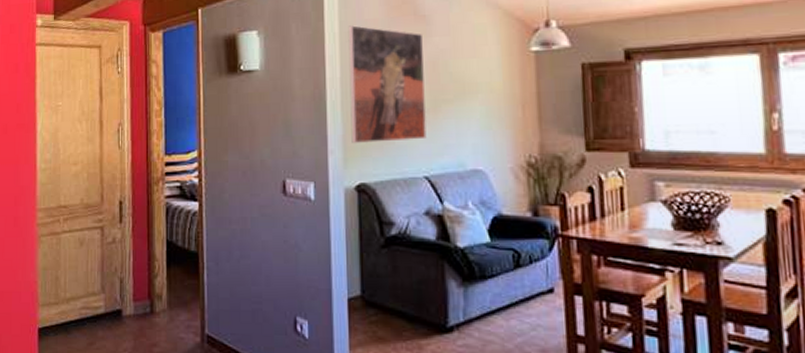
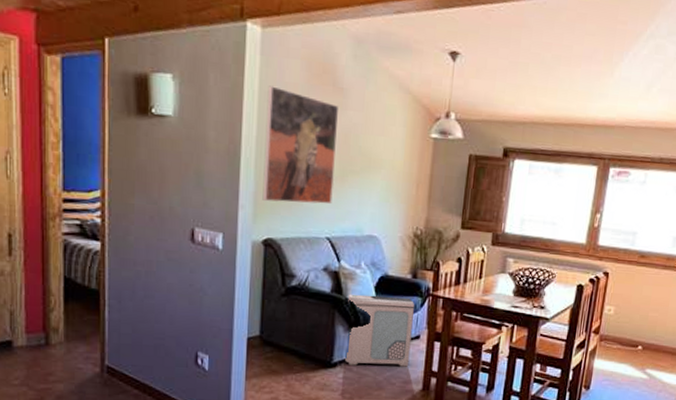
air purifier: none [457,240,545,330] -> present [344,294,415,367]

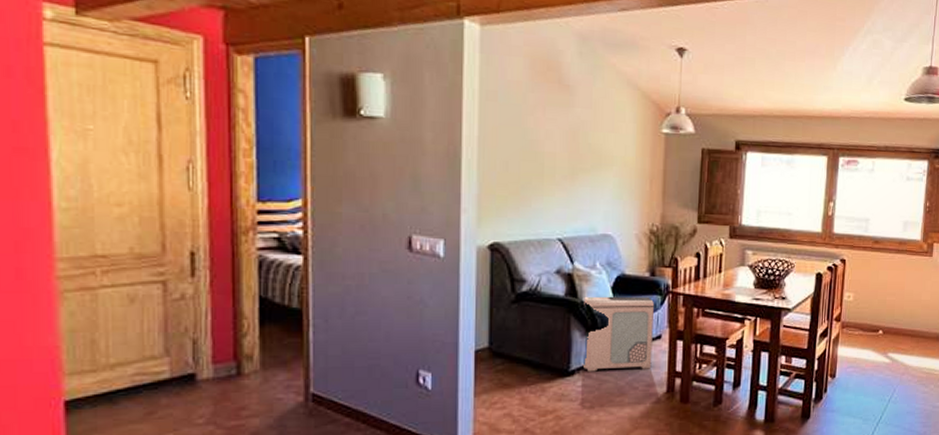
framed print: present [262,86,338,205] -> none [487,84,565,204]

